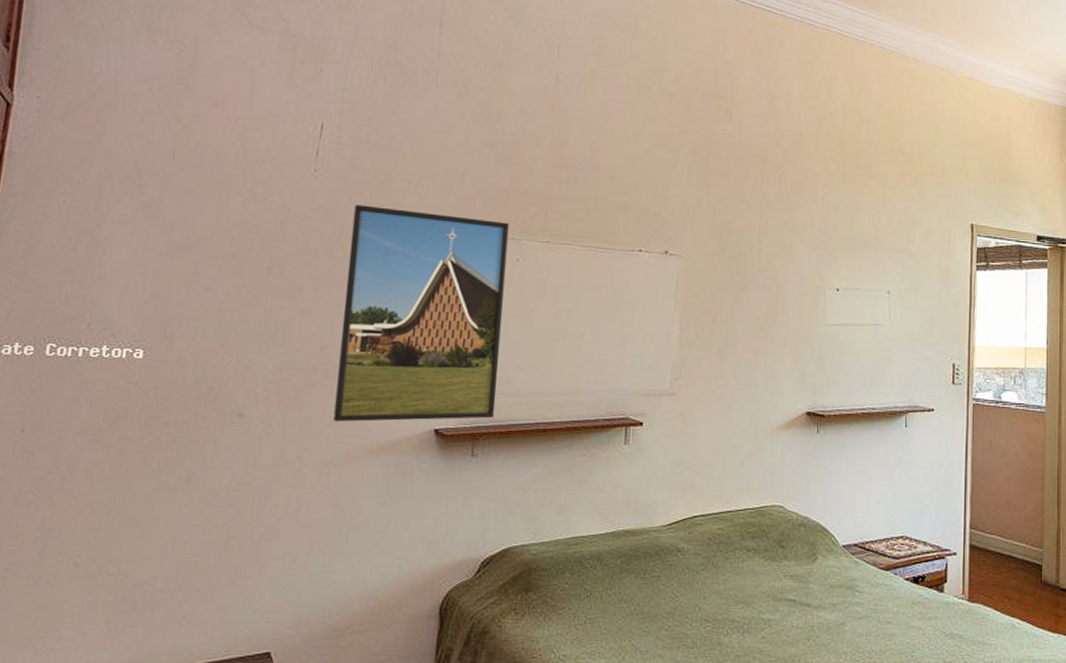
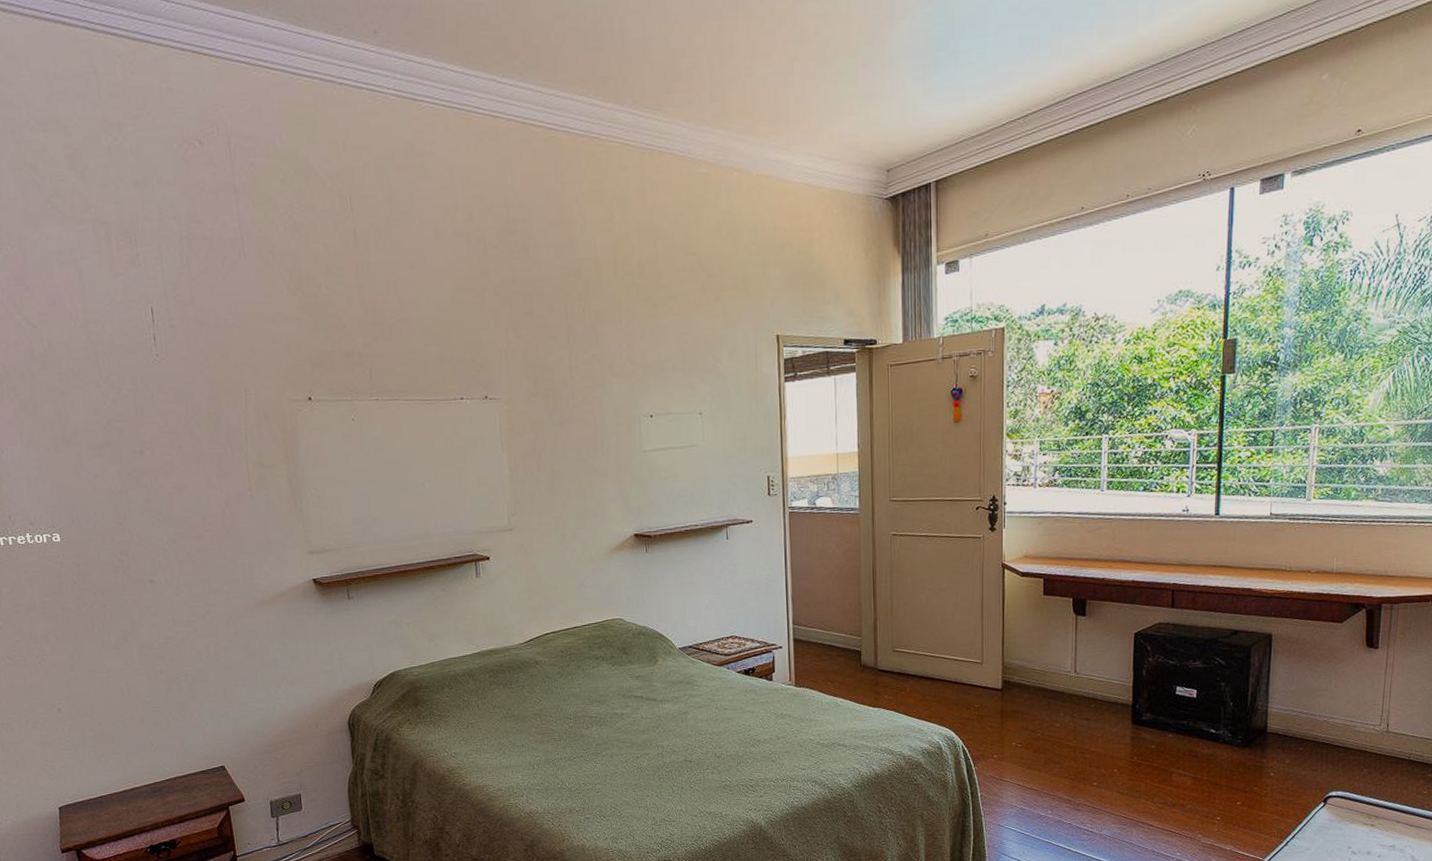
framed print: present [333,205,509,422] -> none [199,383,361,580]

